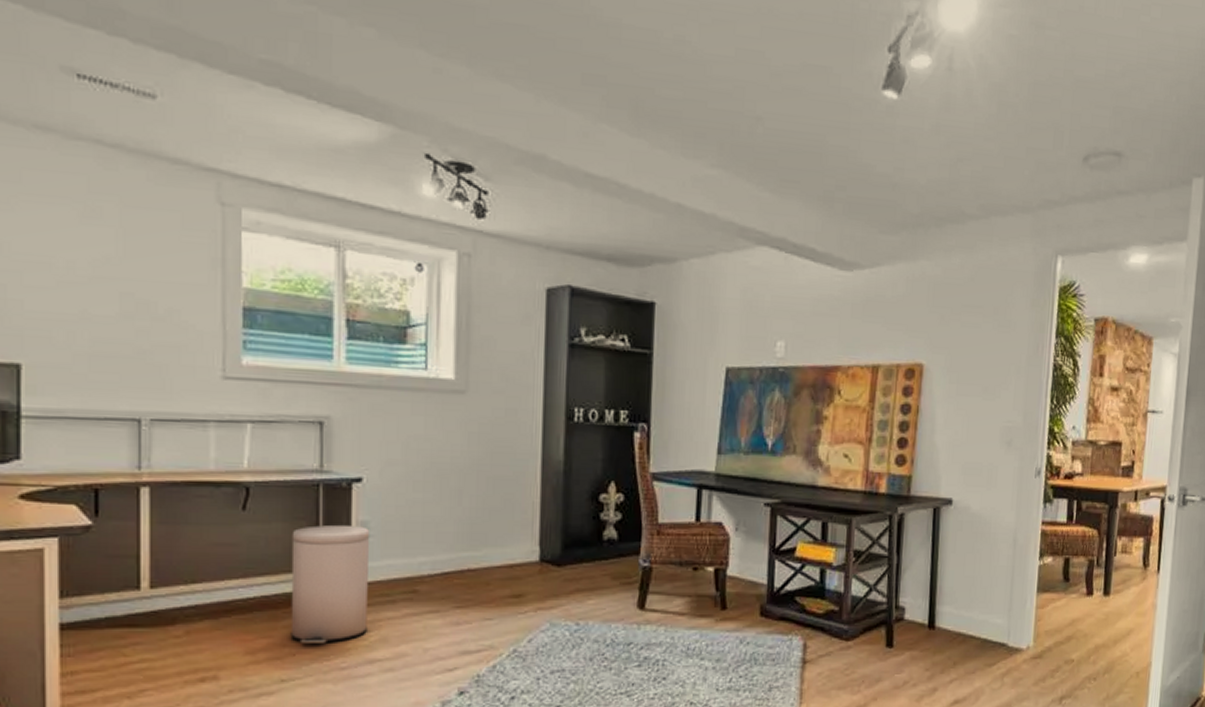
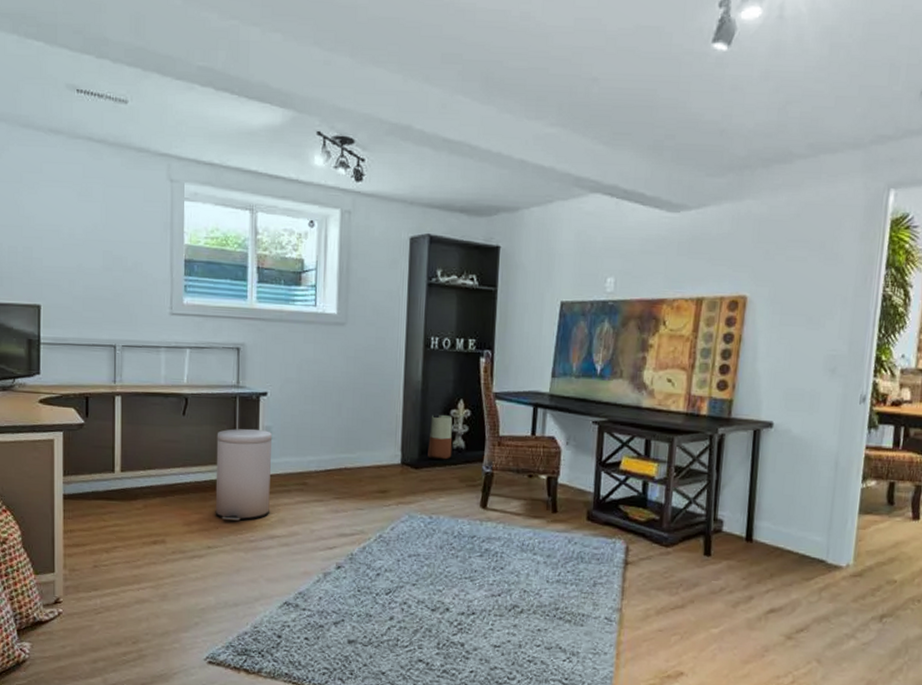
vase: none [572,501,603,554] -> present [428,415,453,460]

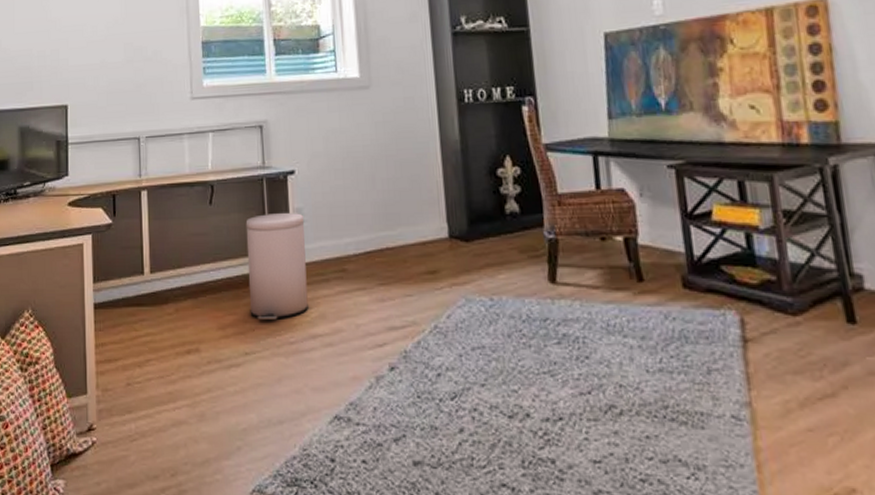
vase: present [428,415,453,460] -> none [475,176,506,229]

